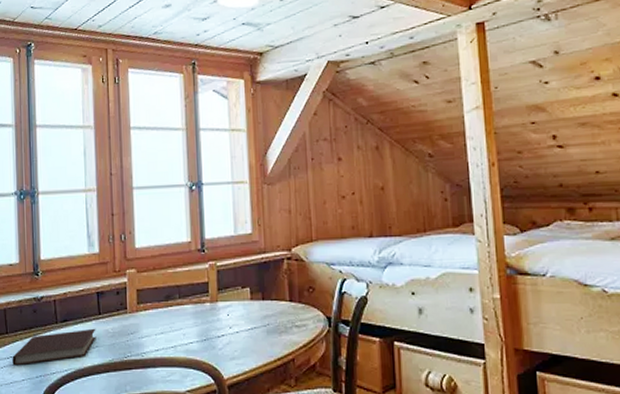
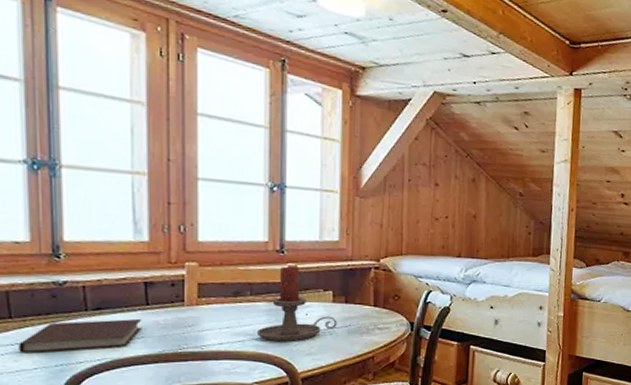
candle holder: none [186,265,257,345] -> present [256,266,337,341]

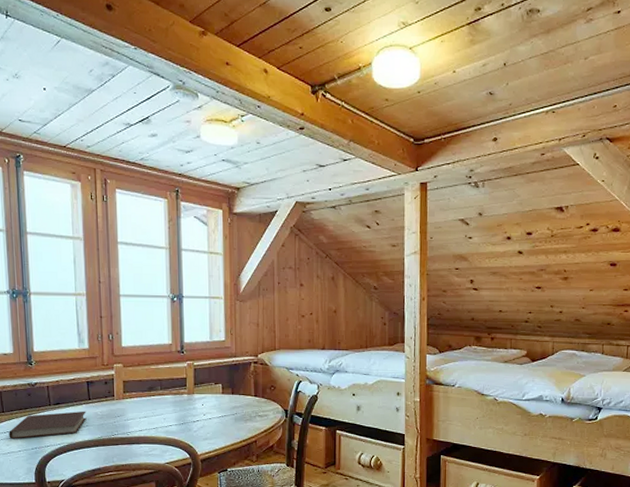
candle holder: present [256,266,337,341] -> none [166,364,227,428]

